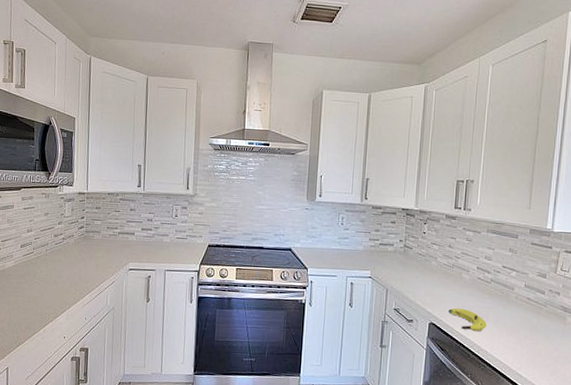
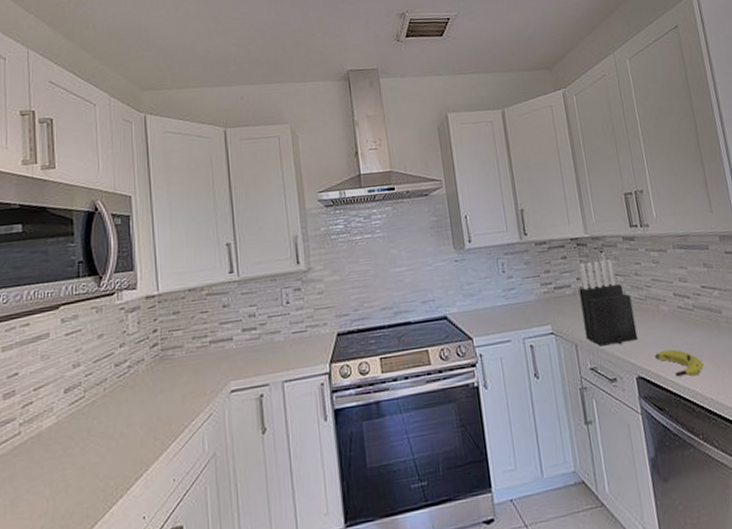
knife block: none [396,229,440,297] -> present [578,259,639,347]

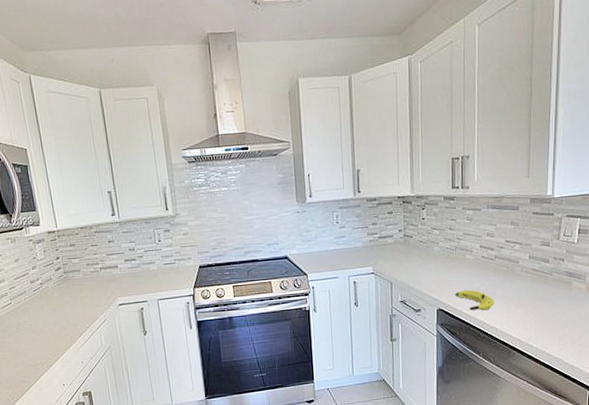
knife block: present [578,259,639,347] -> none [399,215,444,285]

